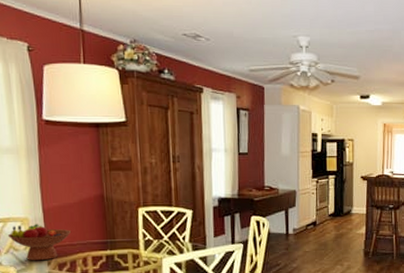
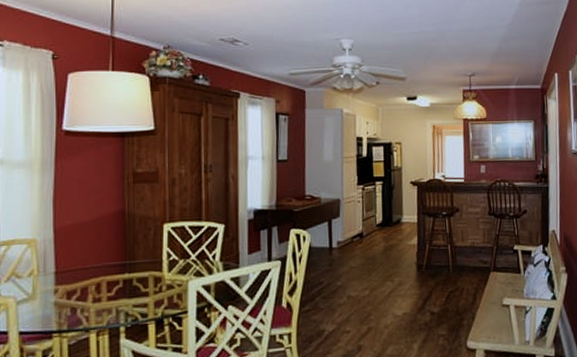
fruit bowl: present [8,224,72,261] -> none [11,246,85,290]

